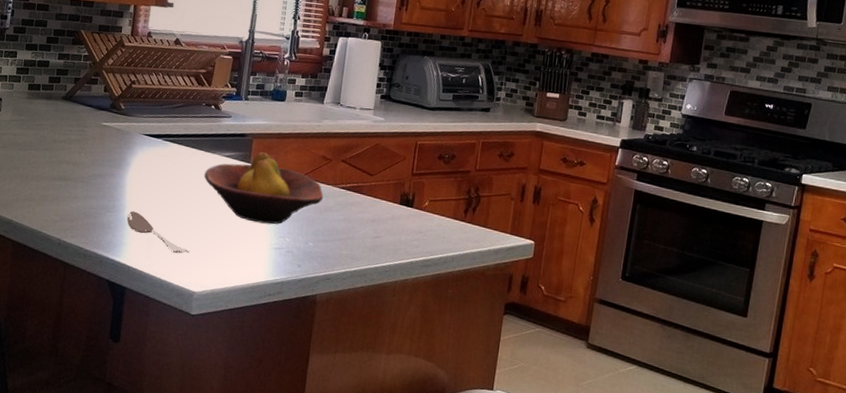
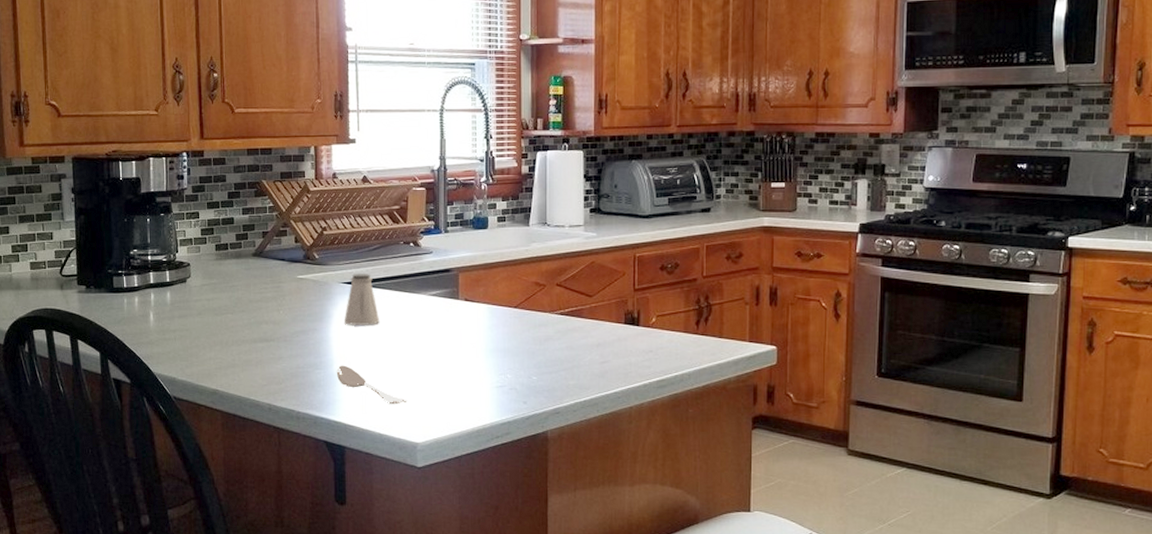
saltshaker: none [140,127,174,177] -> present [343,274,380,325]
fruit bowl: present [204,152,324,225] -> none [411,286,542,362]

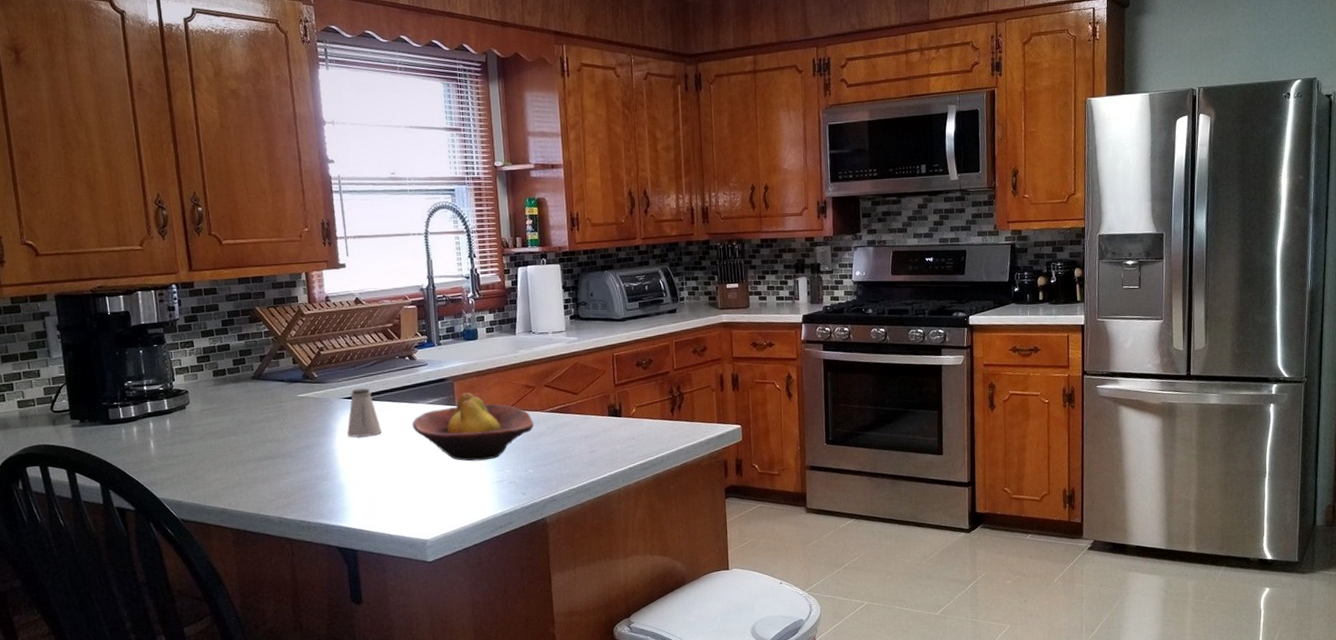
spoon: present [336,365,407,405] -> none [343,474,414,507]
fruit bowl: none [411,286,542,362] -> present [412,393,534,461]

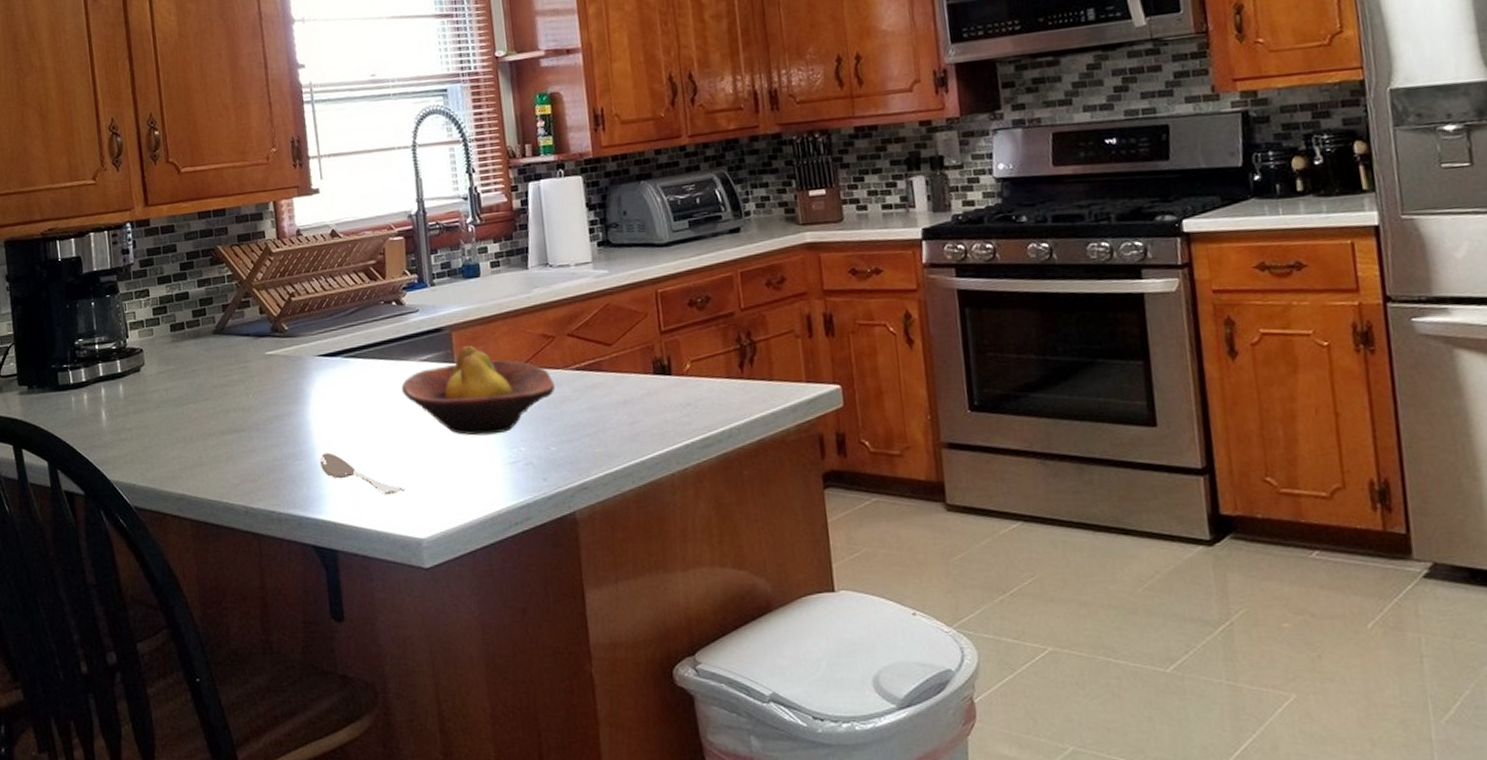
spoon: none [343,474,414,507] -> present [319,452,406,495]
saltshaker: present [347,388,382,437] -> none [323,342,365,405]

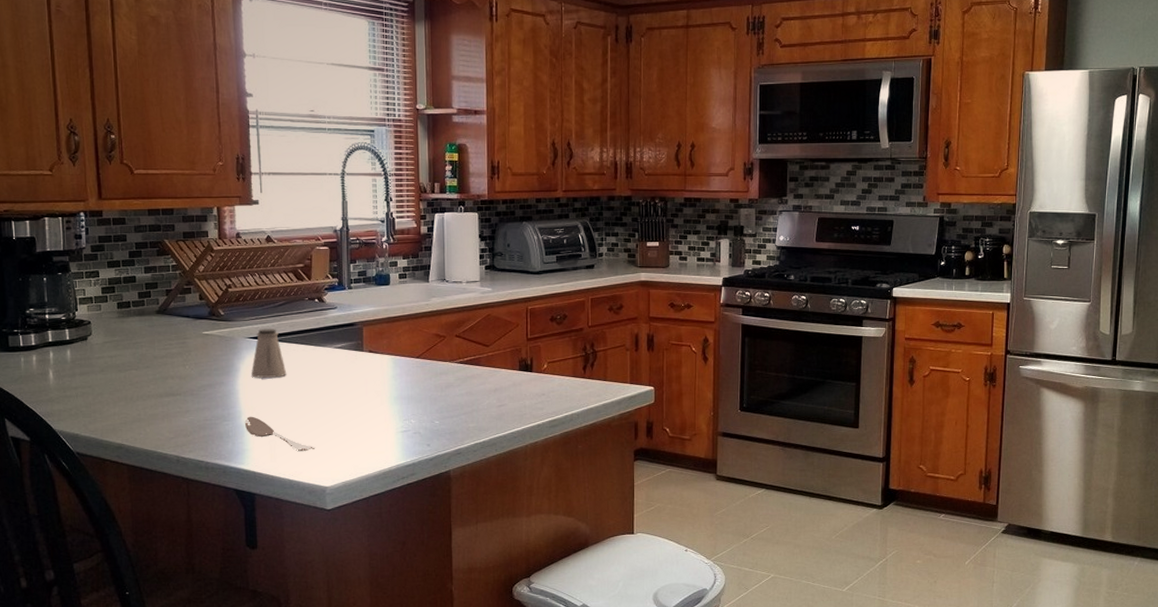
saltshaker: none [323,342,365,405] -> present [251,329,287,378]
fruit bowl: present [401,346,556,436] -> none [318,339,443,409]

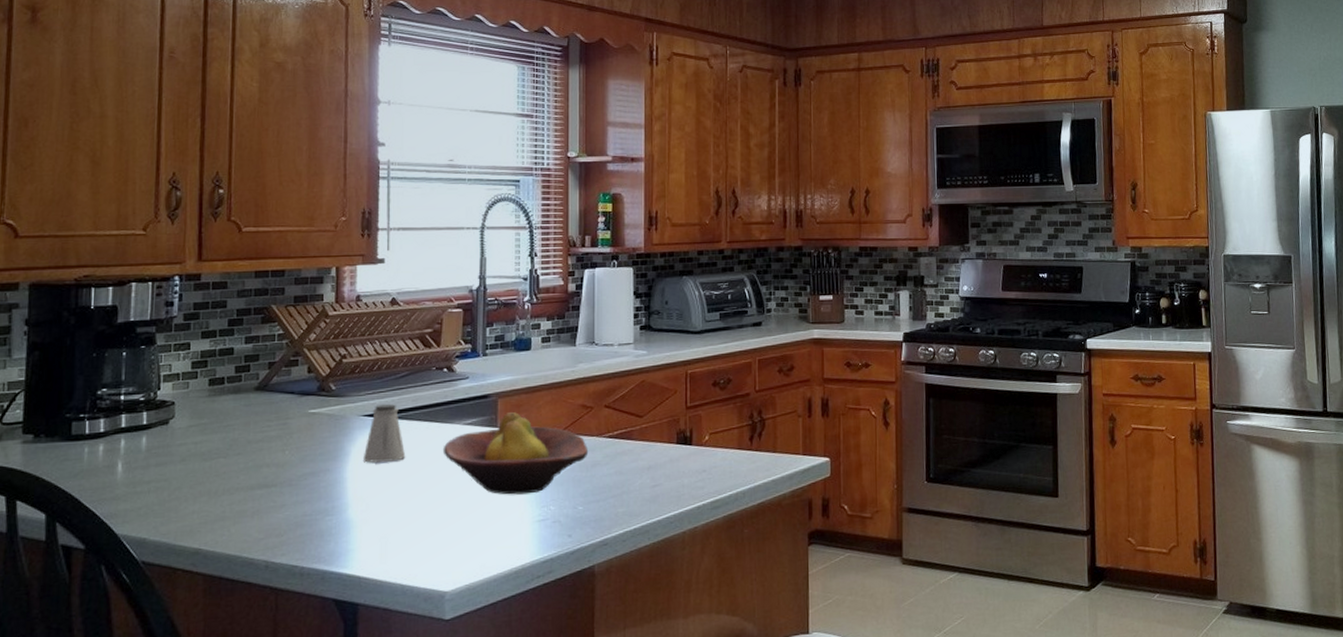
spoon: present [244,416,316,452] -> none [351,509,435,550]
fruit bowl: none [318,339,443,409] -> present [442,412,589,495]

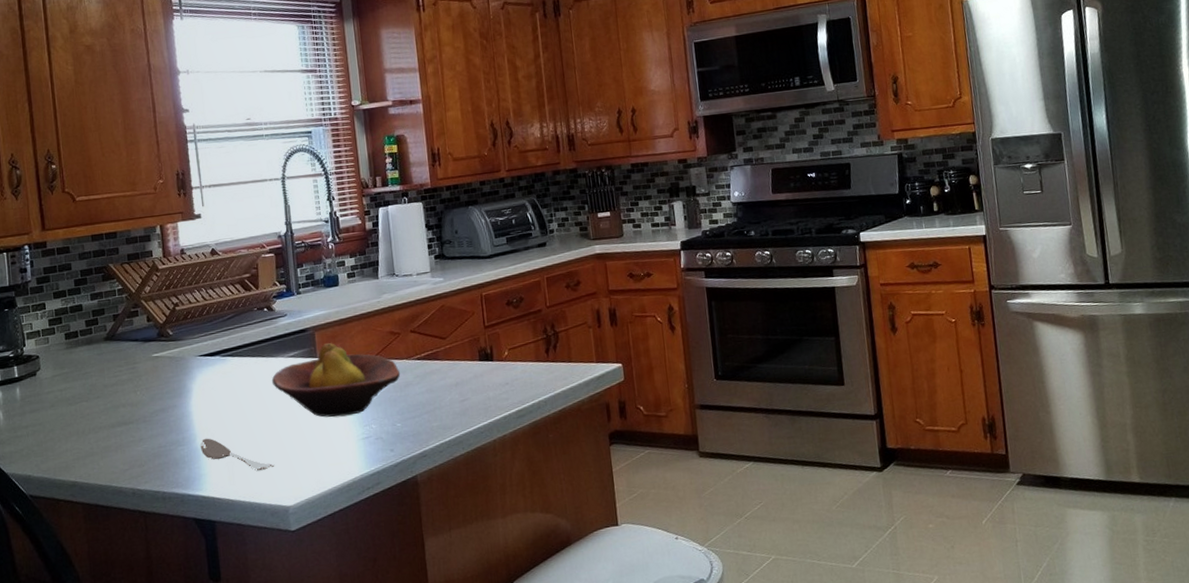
spoon: none [351,509,435,550] -> present [200,438,275,471]
saltshaker: present [362,404,406,463] -> none [203,344,241,397]

